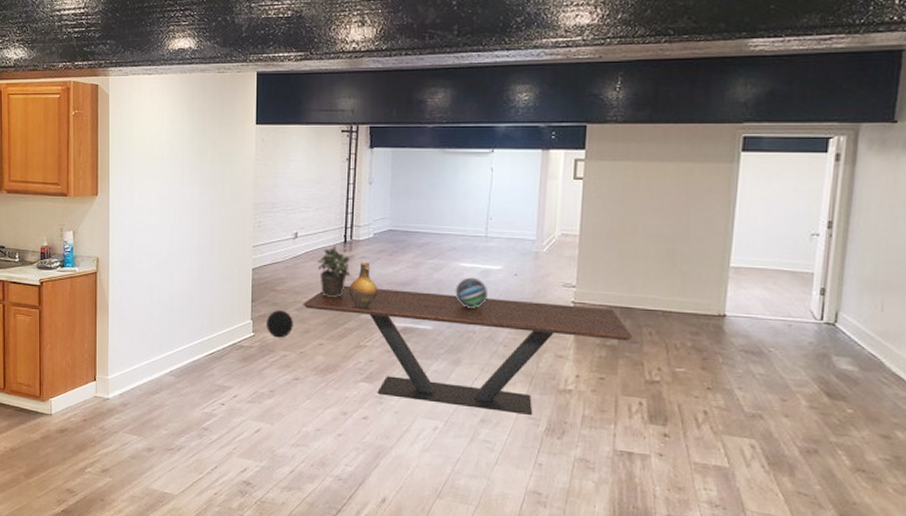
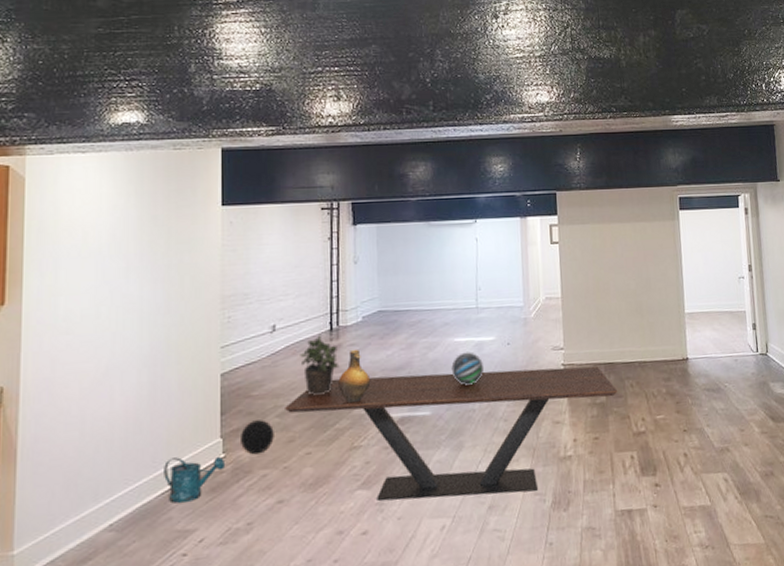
watering can: none [209,329,255,365] -> present [164,457,226,503]

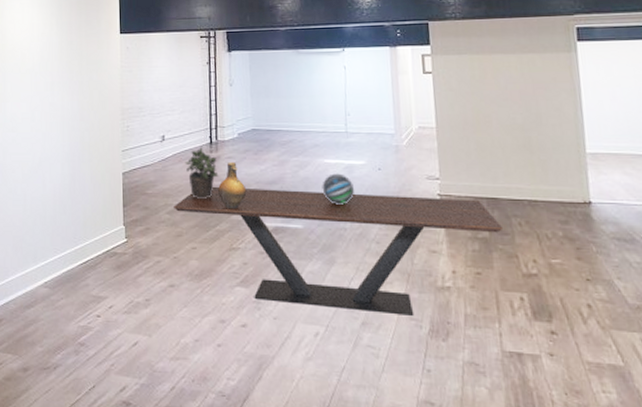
watering can: present [164,457,226,503] -> none [82,237,128,274]
ball: present [239,420,274,455] -> none [138,214,166,243]

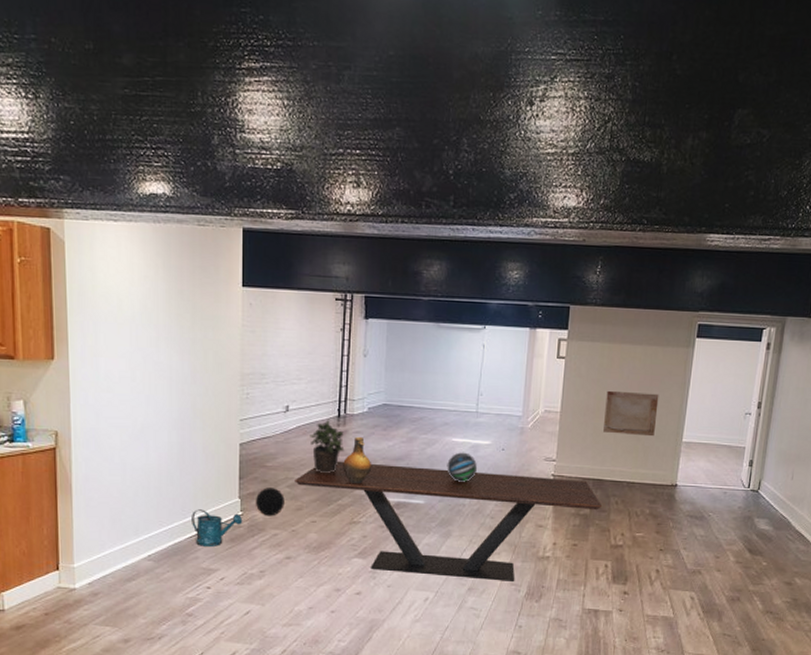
watering can: none [82,237,128,274] -> present [192,509,243,546]
ball: none [138,214,166,243] -> present [255,488,285,516]
stone plaque: none [484,102,550,149] -> present [603,390,659,437]

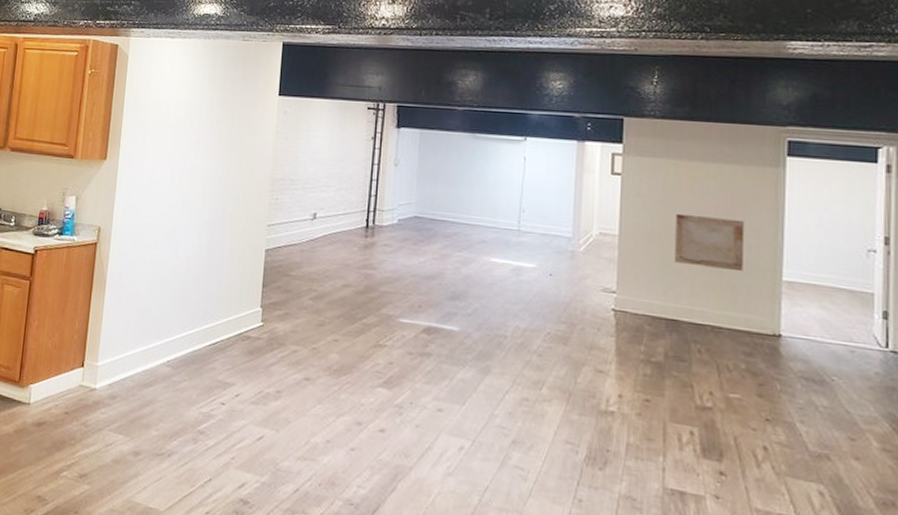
watering can: present [192,509,243,546] -> none [212,316,263,358]
ball: present [255,488,285,516] -> none [276,298,307,331]
dining table: present [295,461,603,581] -> none [318,274,681,439]
potted plant: present [310,420,345,473] -> none [336,230,372,288]
ceramic jug: present [343,436,372,485] -> none [369,249,401,303]
decorative sphere: present [447,452,478,482] -> none [485,274,521,310]

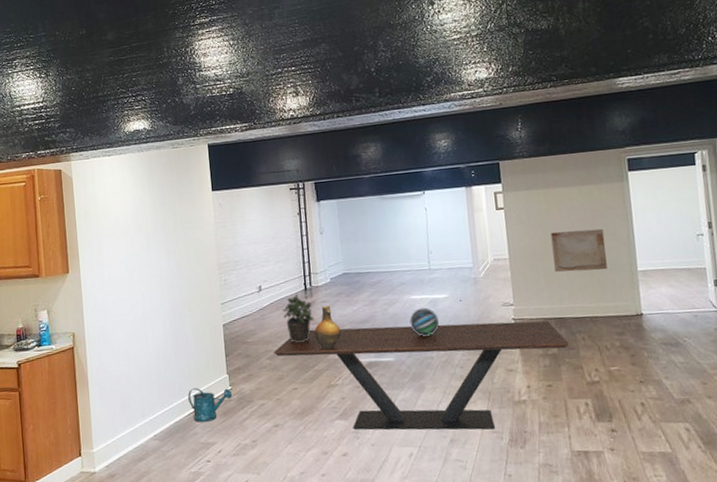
watering can: none [212,316,263,358] -> present [188,388,233,422]
dining table: none [318,274,681,439] -> present [274,320,570,430]
potted plant: none [336,230,372,288] -> present [282,294,315,343]
ceramic jug: none [369,249,401,303] -> present [314,305,342,350]
decorative sphere: none [485,274,521,310] -> present [409,307,440,336]

